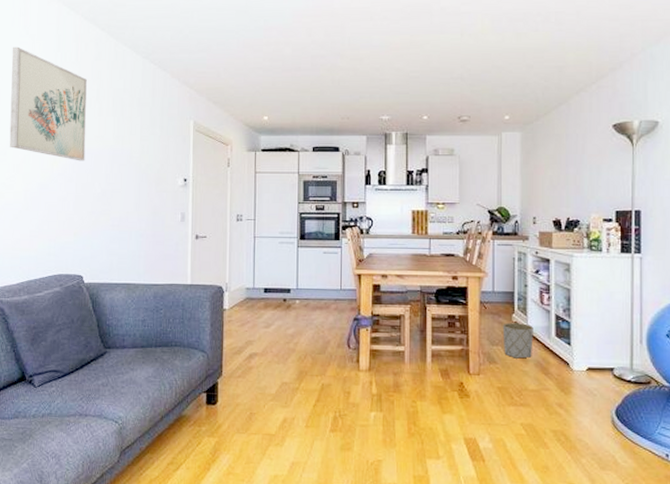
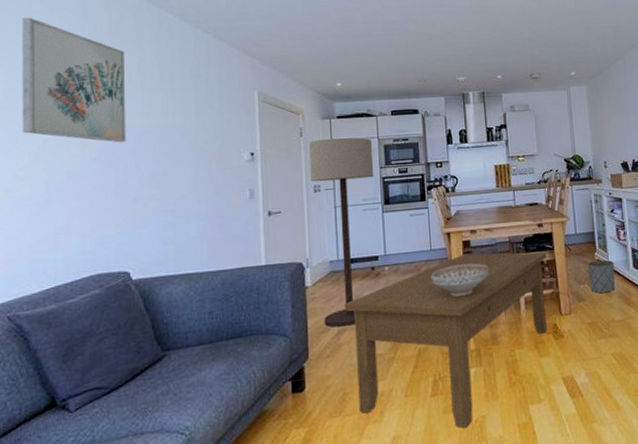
floor lamp: none [234,171,293,351] -> present [308,137,374,328]
coffee table: none [256,298,459,468] -> present [344,252,547,428]
decorative bowl: none [339,308,397,340] -> present [431,263,489,298]

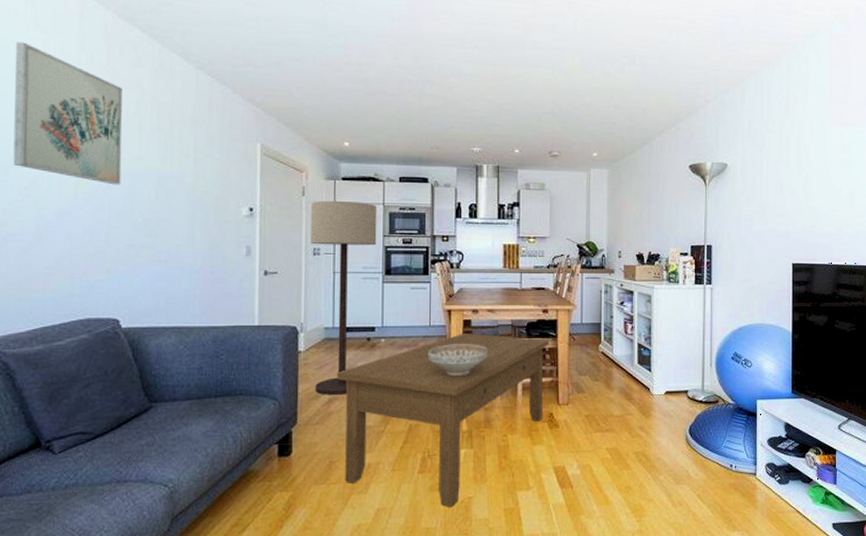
planter: present [587,259,615,294] -> none [590,353,618,387]

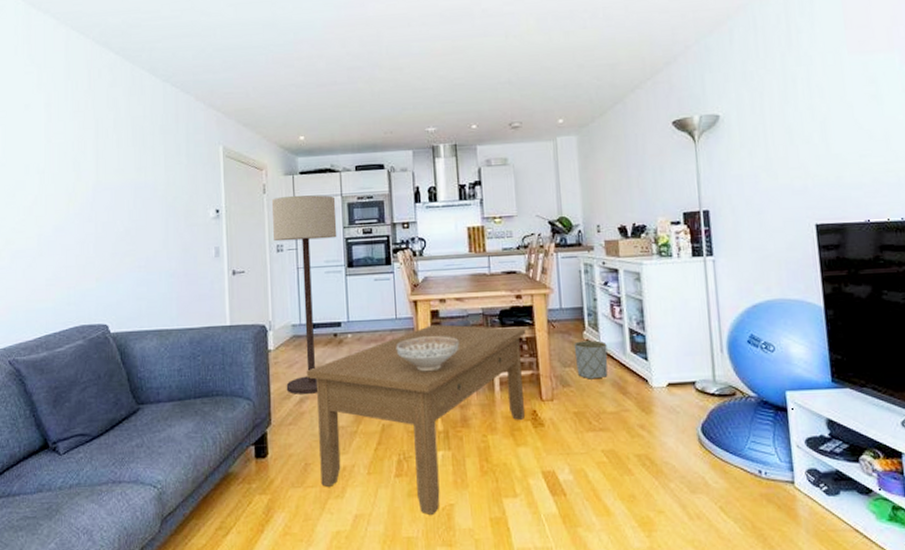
wall art: present [13,41,123,185] -> none [16,77,104,199]
planter: none [590,353,618,387] -> present [574,340,608,380]

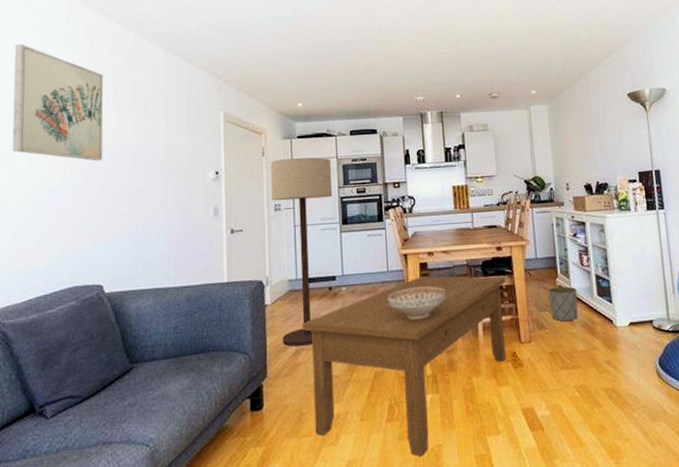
wall art: none [16,77,104,199] -> present [12,44,104,162]

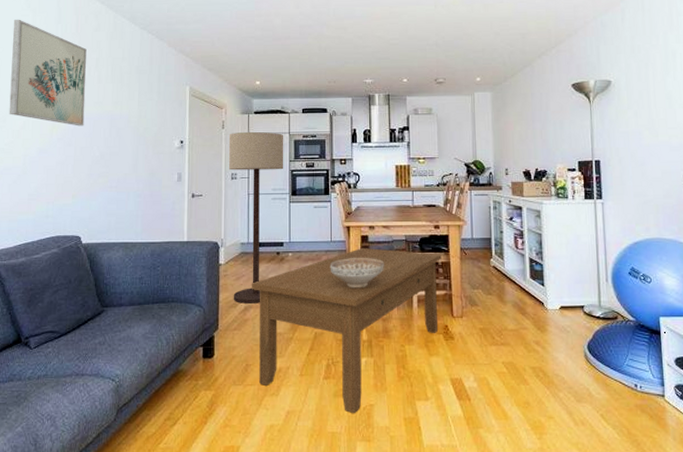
planter: present [548,286,578,322] -> none [482,267,511,300]

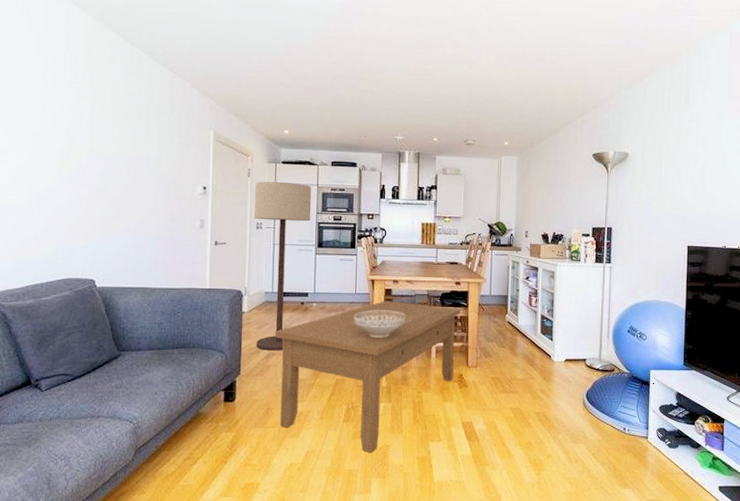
wall art: present [9,19,87,126] -> none [11,43,100,166]

